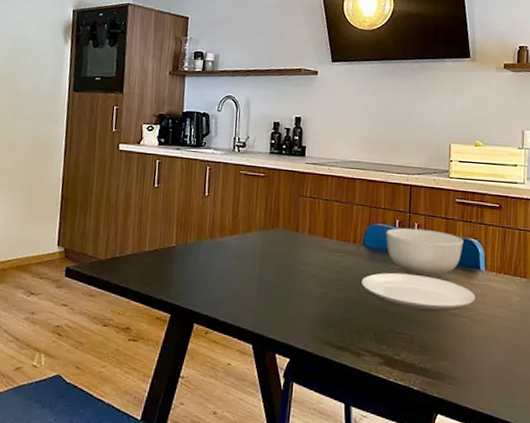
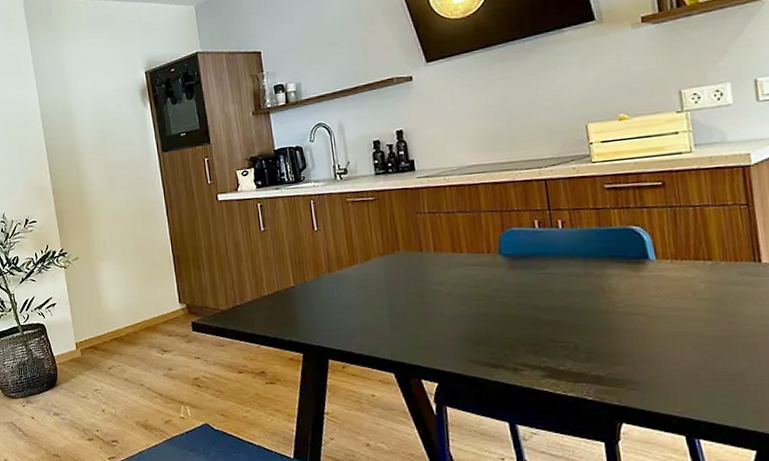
plate: present [361,273,476,312] -> none [504,276,649,314]
bowl: present [386,227,464,280] -> none [524,224,623,279]

